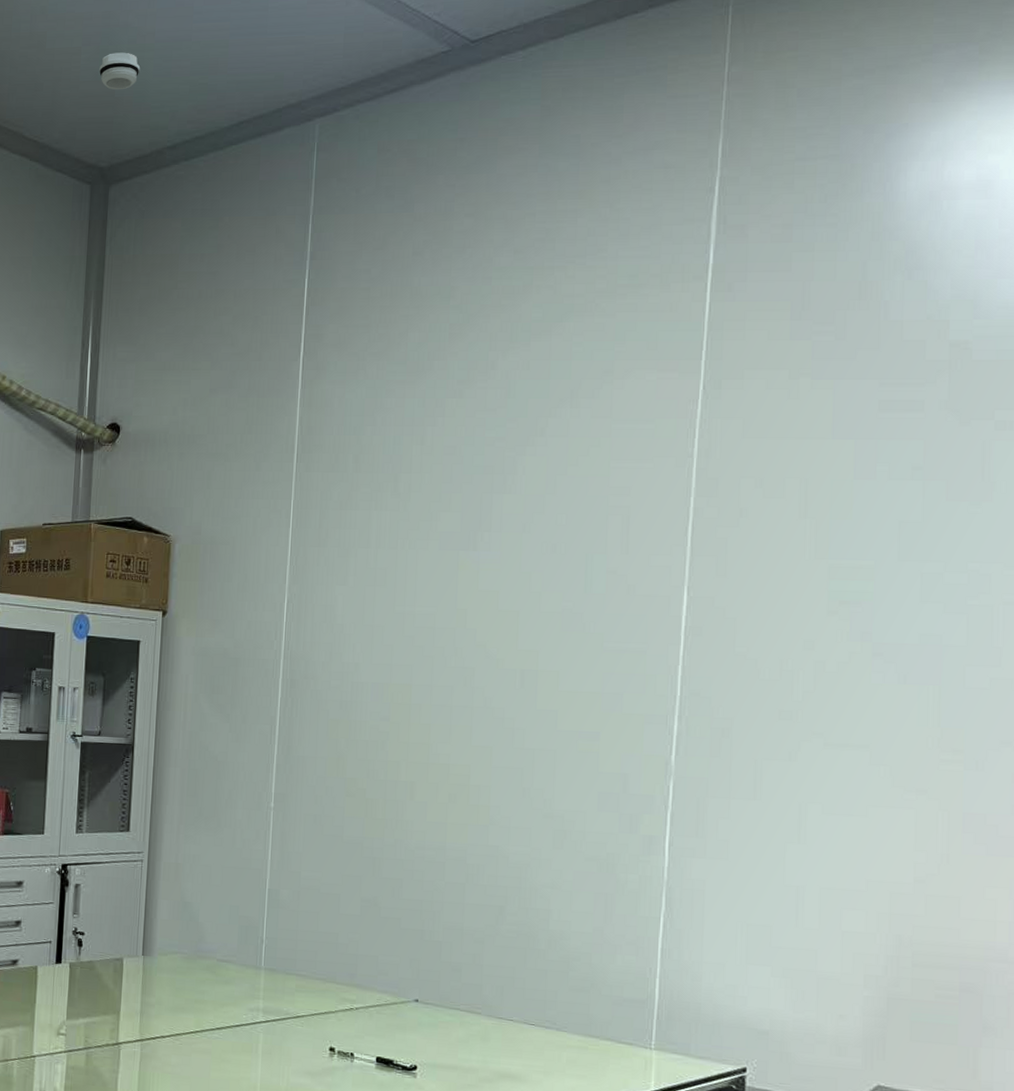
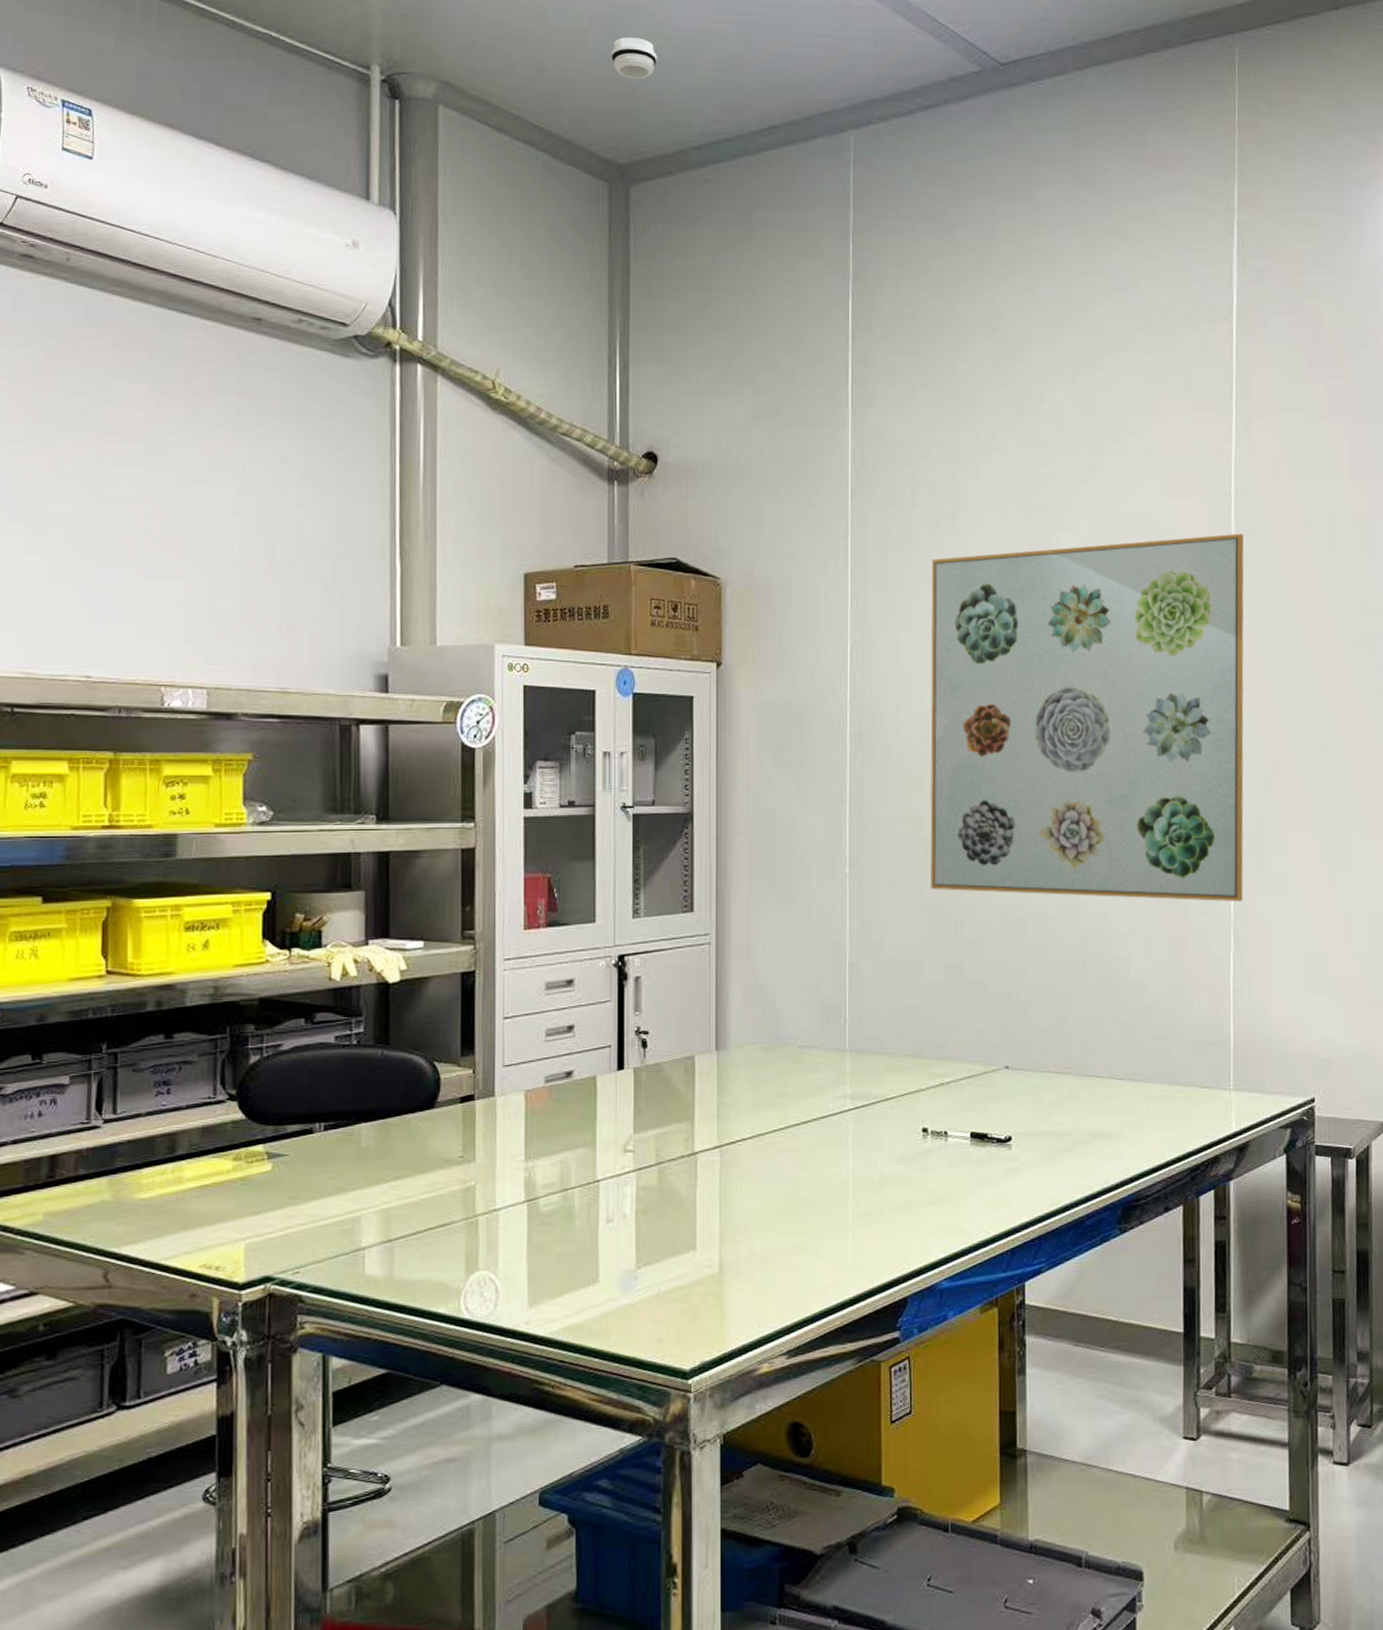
wall art: none [351,495,704,865] -> present [930,533,1244,902]

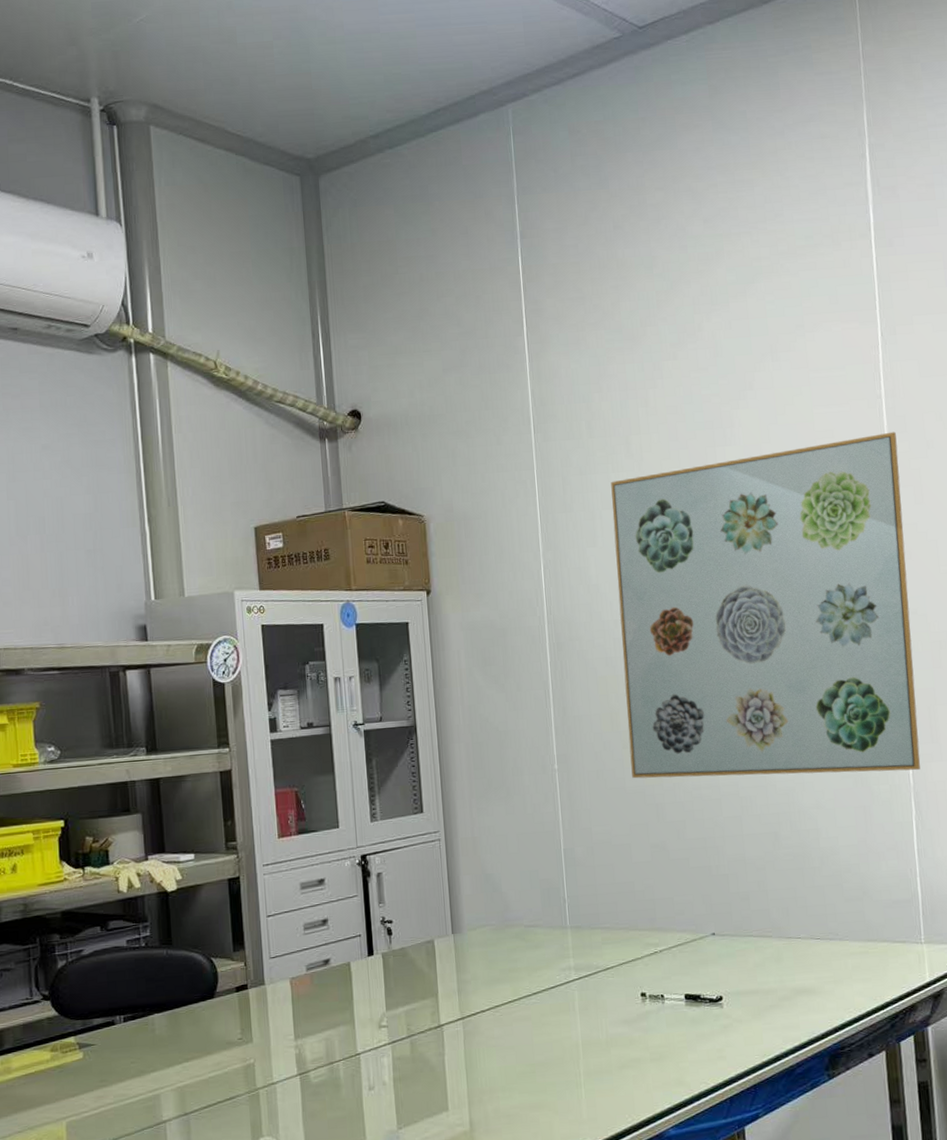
smoke detector: present [611,37,658,80] -> none [293,45,334,83]

